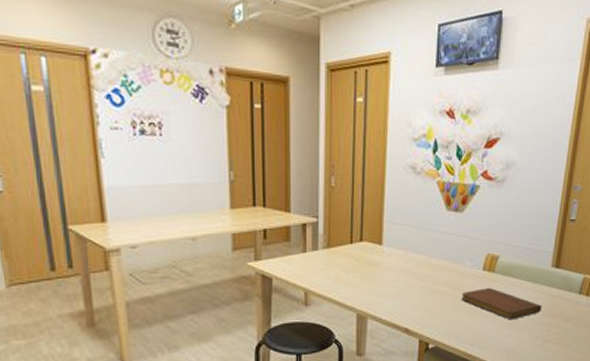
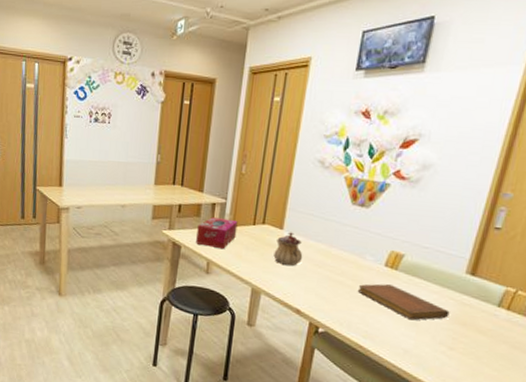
tissue box: none [289,240,334,276] -> present [196,217,238,250]
teapot: none [376,246,405,283] -> present [273,232,303,266]

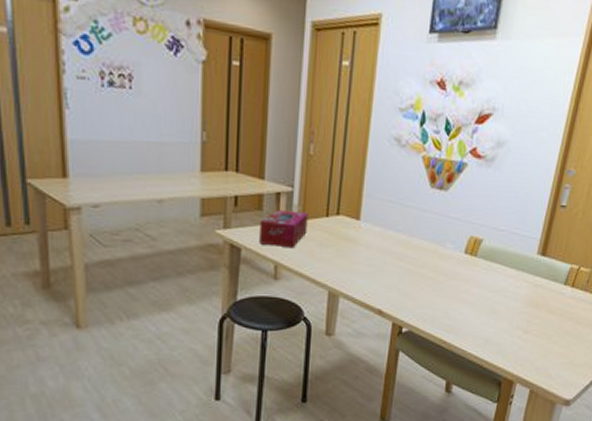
teapot: present [273,232,303,266] -> none [351,222,383,261]
notebook: present [357,283,450,321] -> none [439,272,524,308]

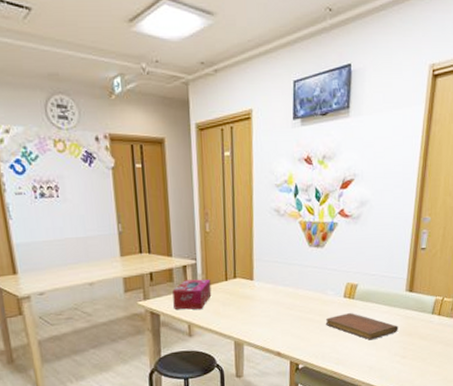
notebook: none [439,272,524,308] -> present [325,313,398,340]

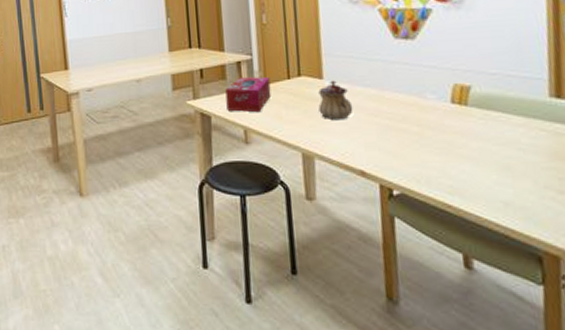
teapot: none [249,281,275,313] -> present [318,80,353,119]
notebook: present [325,313,398,340] -> none [426,124,546,164]

